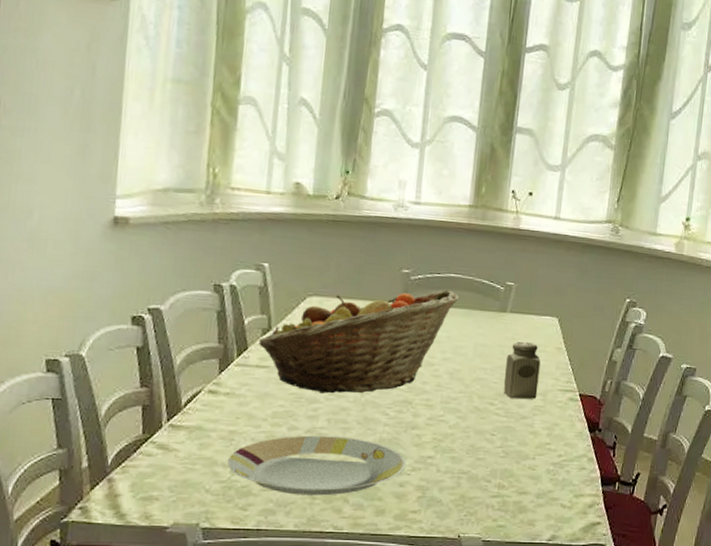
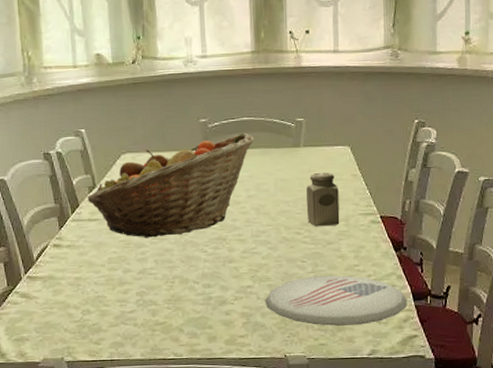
plate: present [228,435,407,496] -> none [78,274,229,329]
plate: none [445,451,595,508] -> present [265,275,407,326]

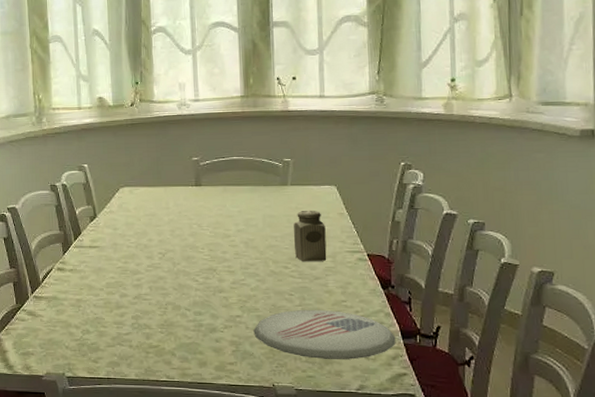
fruit basket: present [87,133,254,238] -> none [88,171,243,266]

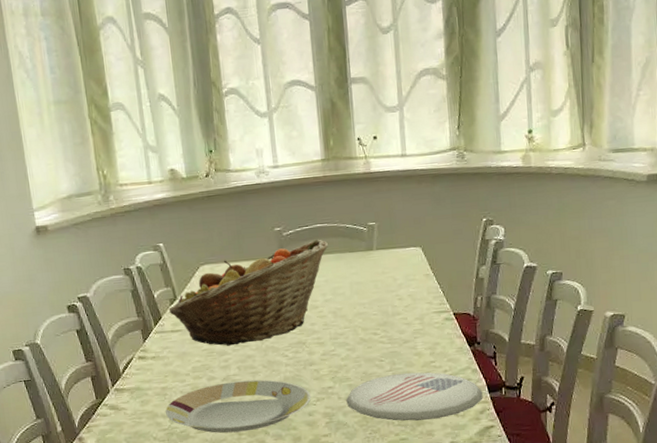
plate: none [79,301,219,351] -> present [166,380,311,434]
fruit basket: none [88,171,243,266] -> present [169,239,328,346]
salt shaker: present [294,210,327,262] -> none [381,273,415,327]

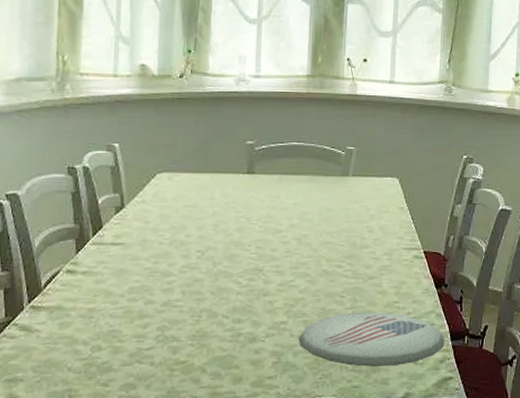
plate: present [166,380,311,434] -> none [88,307,261,368]
fruit basket: present [169,239,328,346] -> none [112,158,302,266]

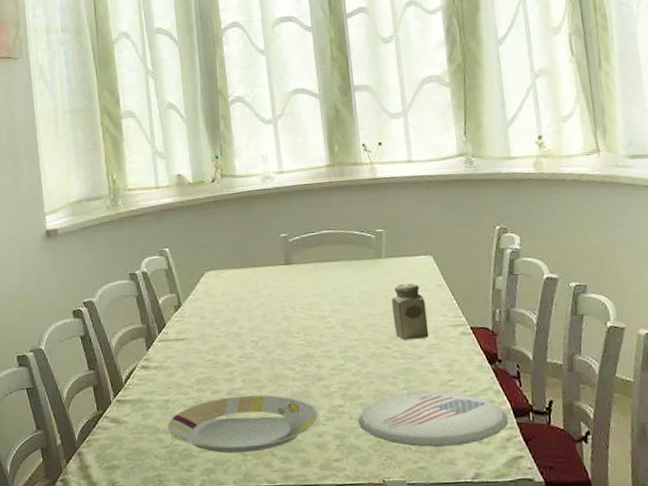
plate: none [88,307,261,368] -> present [168,395,321,454]
salt shaker: none [350,203,384,260] -> present [391,283,430,341]

